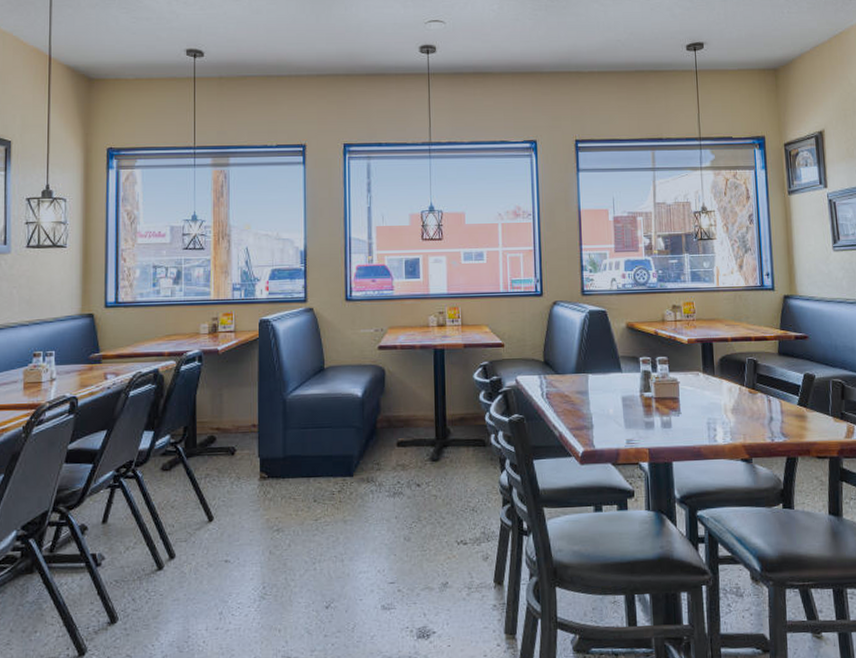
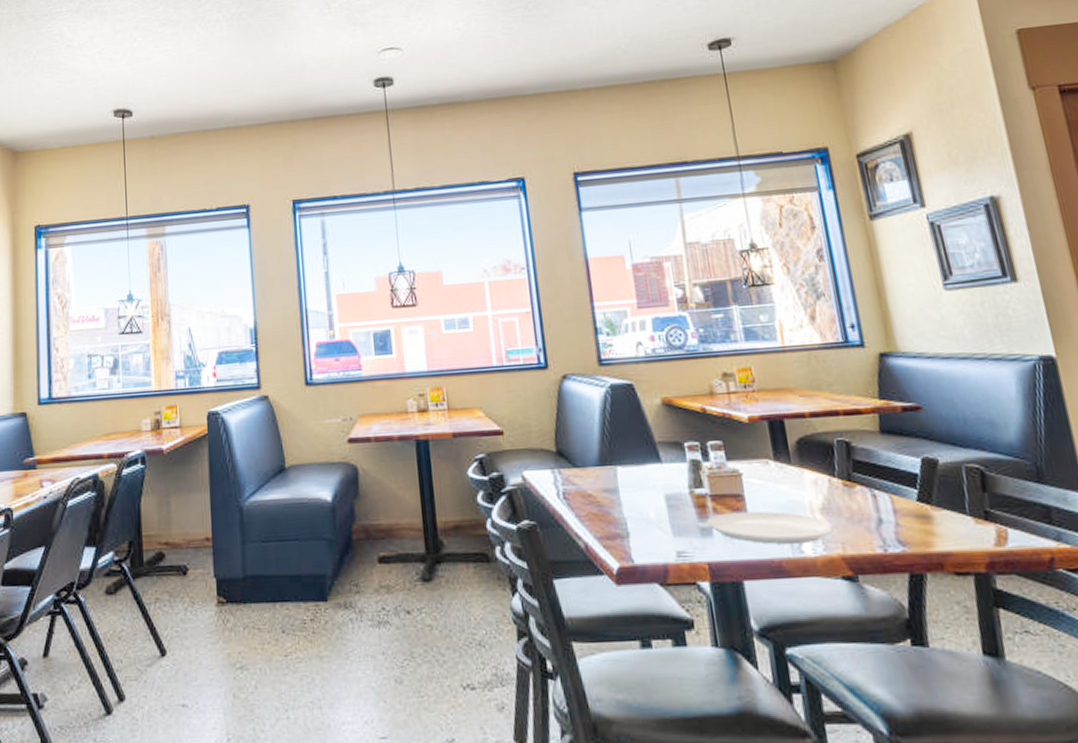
plate: none [650,410,740,435] -> present [706,511,835,544]

